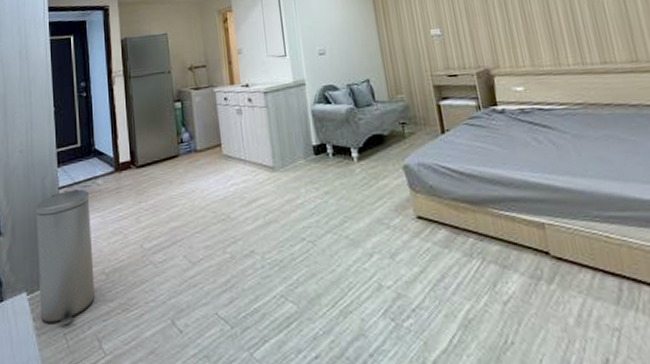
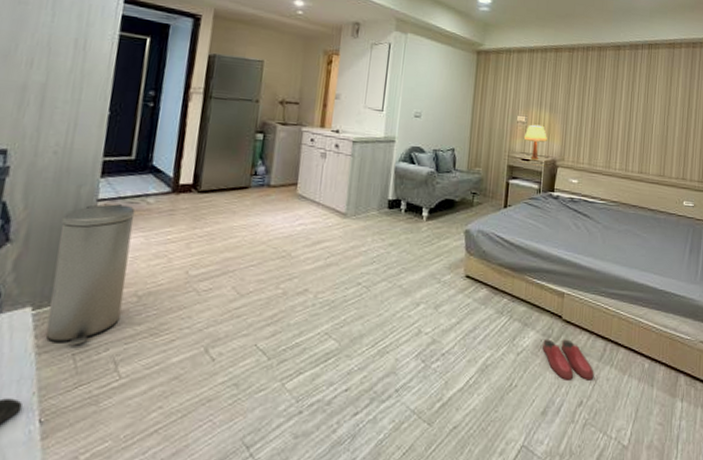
table lamp: none [443,33,473,74] -> present [523,124,547,160]
slippers: none [533,280,616,333] -> present [543,339,594,380]

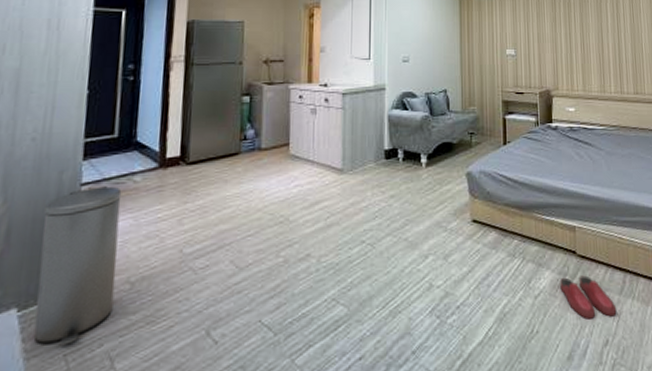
table lamp: present [523,124,547,160] -> none [515,56,539,92]

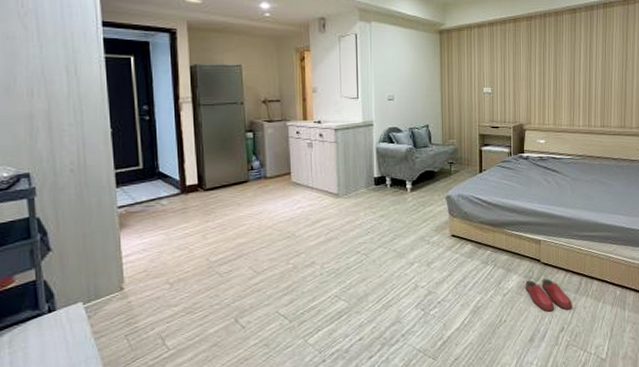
pedal bin: present [33,186,122,346] -> none [91,209,158,329]

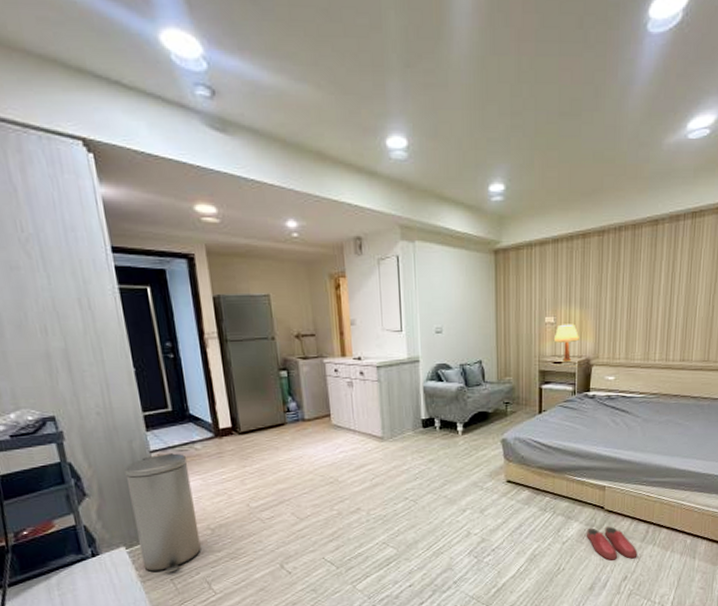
pedal bin: none [91,209,158,329] -> present [124,453,201,573]
table lamp: none [491,94,513,127] -> present [553,324,579,362]

